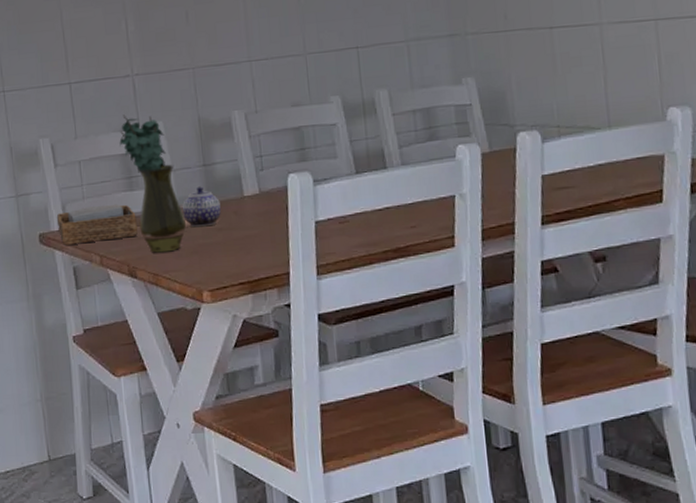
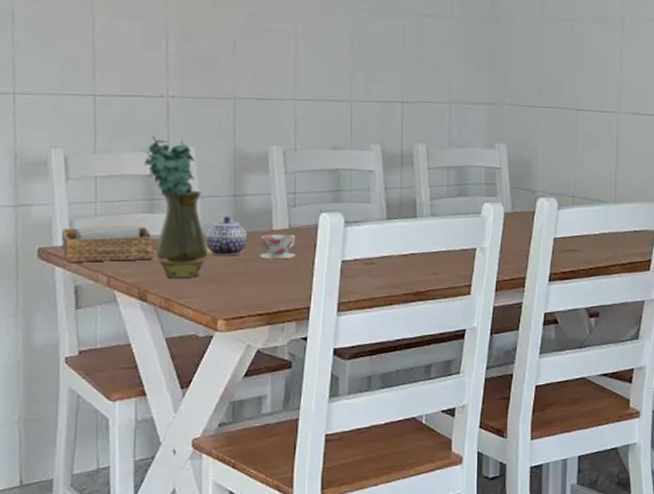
teacup: none [234,199,269,227] -> present [260,234,296,260]

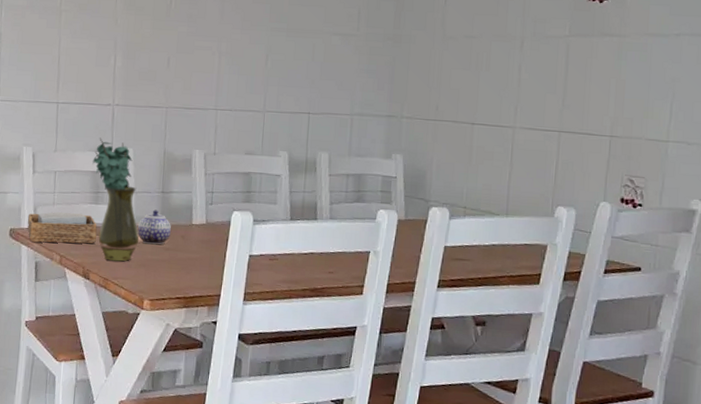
teacup: present [260,234,296,260] -> none [181,227,211,251]

